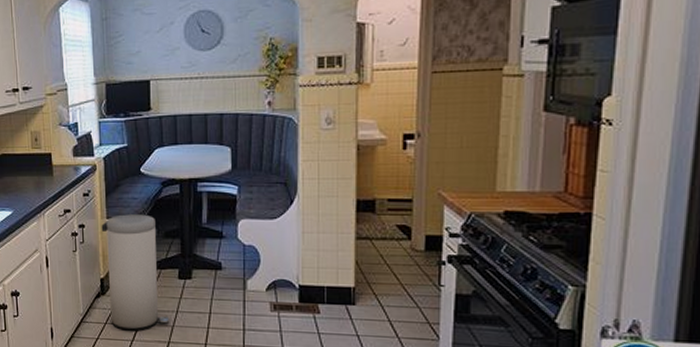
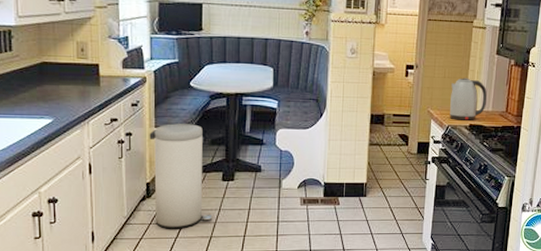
kettle: none [472,146,530,205] -> present [450,78,487,121]

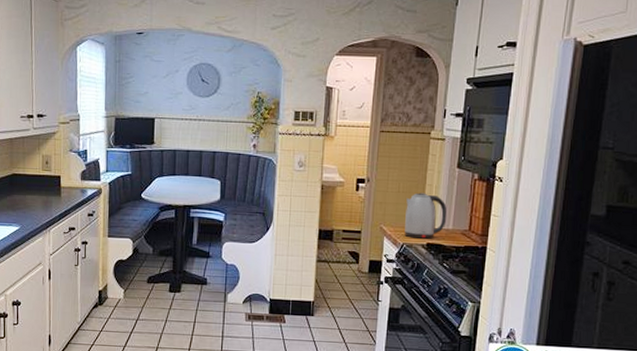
pedal bin: present [149,124,213,229] -> none [103,234,159,338]

